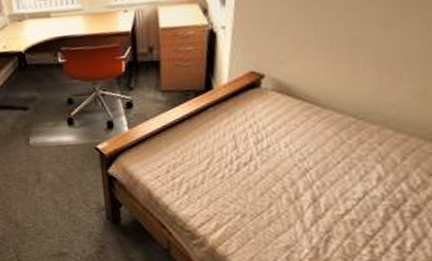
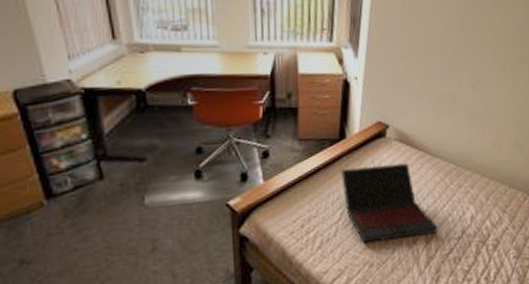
laptop: none [208,114,329,194] -> present [341,162,438,244]

